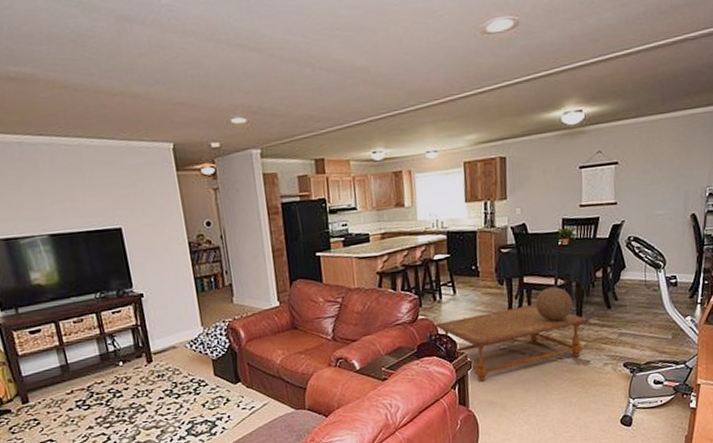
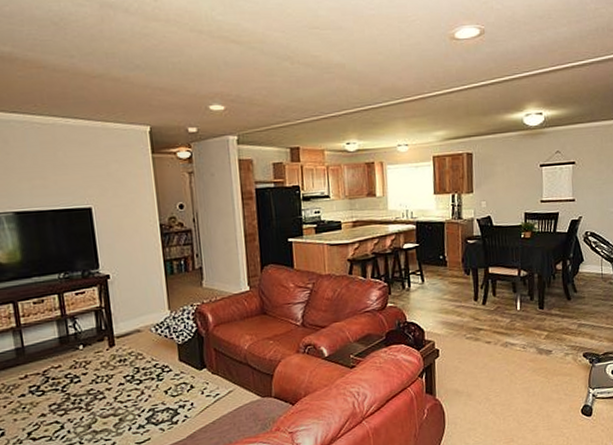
coffee table: present [435,304,589,382] -> none [403,294,550,371]
decorative sphere: present [535,287,573,321] -> none [500,278,535,311]

